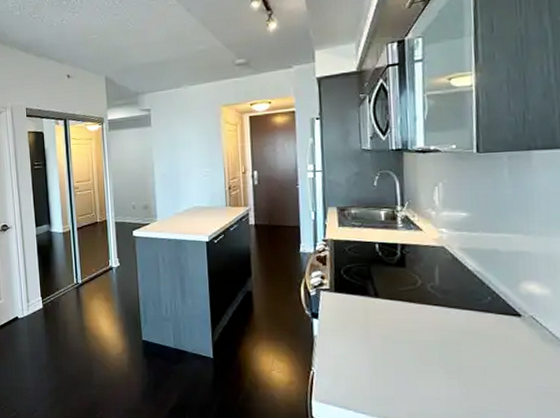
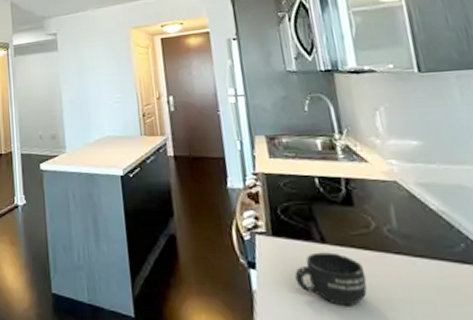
mug: none [350,305,408,347] -> present [294,252,367,307]

